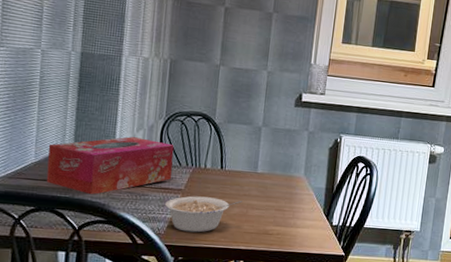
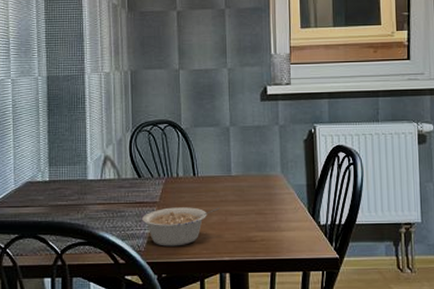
tissue box: present [46,136,174,195] -> none [26,153,145,217]

